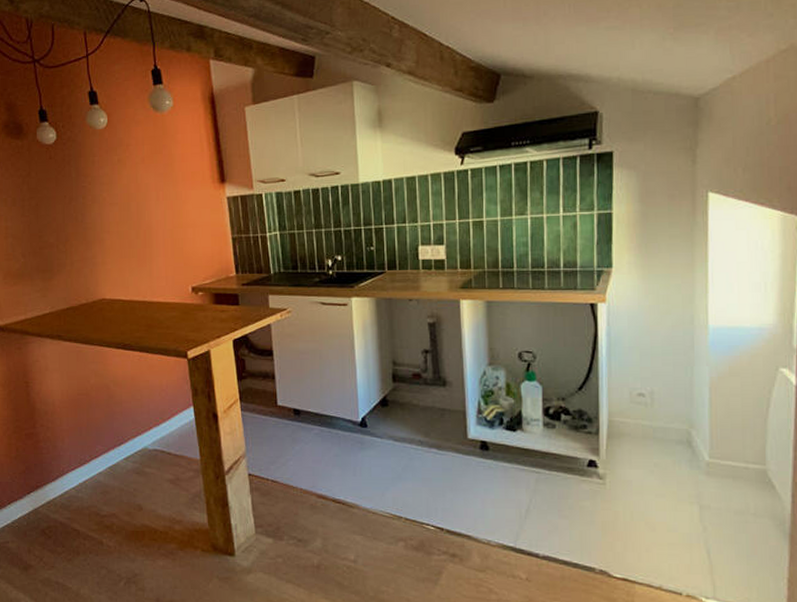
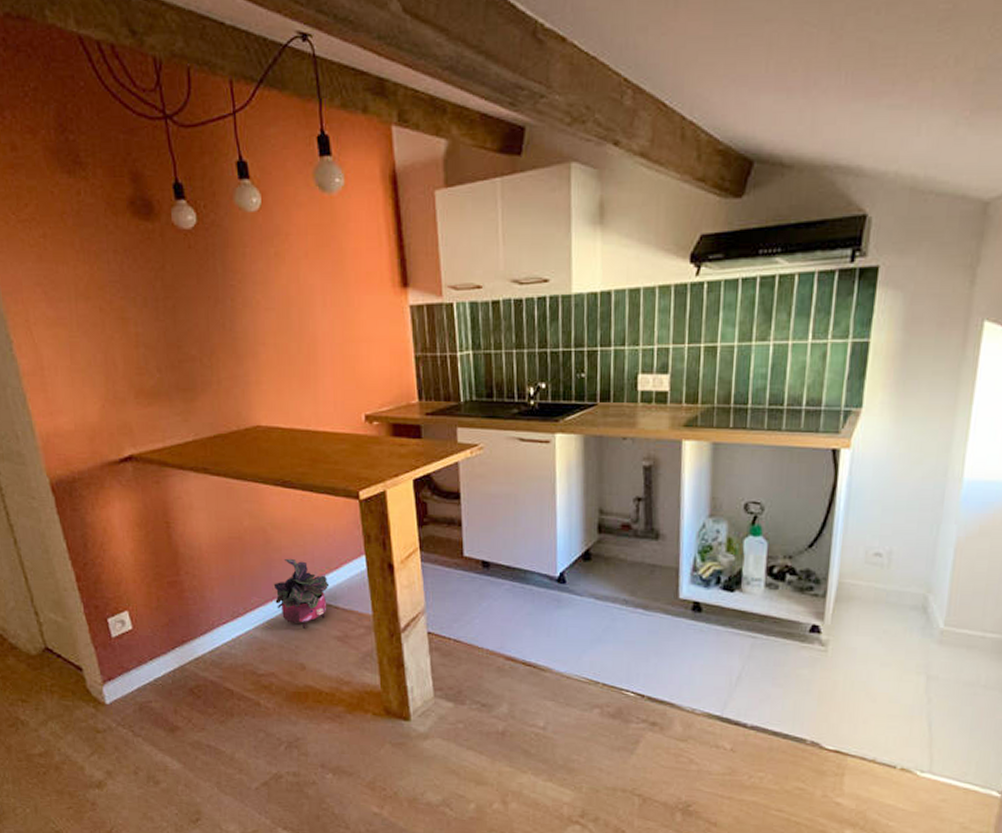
potted plant: none [115,411,163,473] -> present [273,558,330,629]

